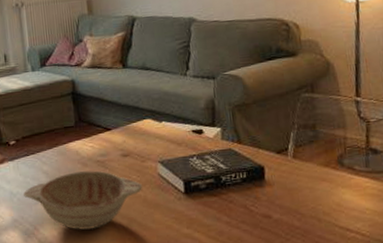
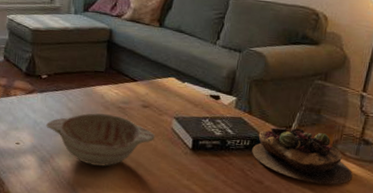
succulent plant: none [250,148,369,207] -> present [252,127,353,185]

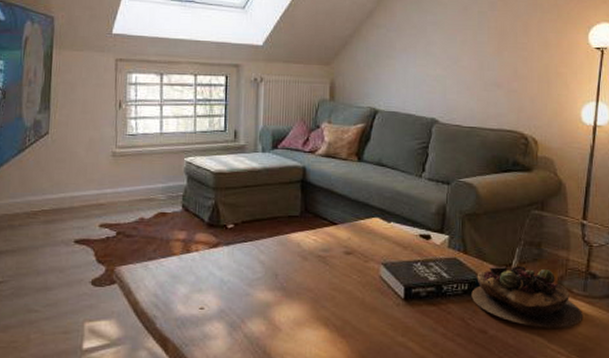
decorative bowl: present [46,113,156,167] -> none [235,265,363,328]

